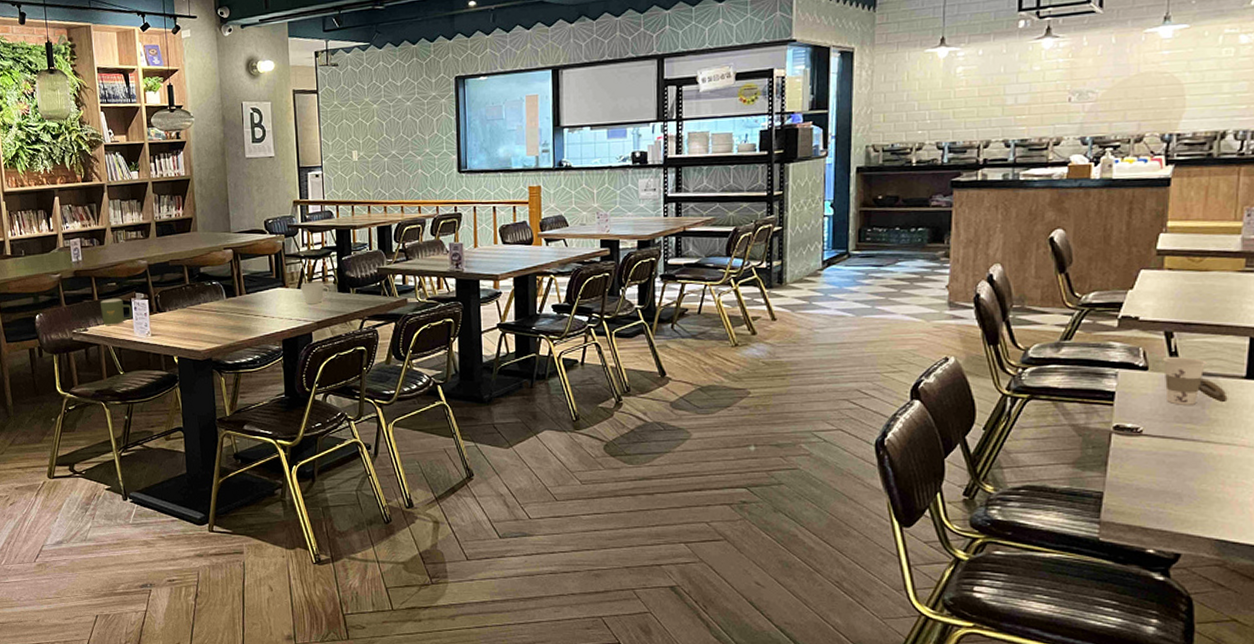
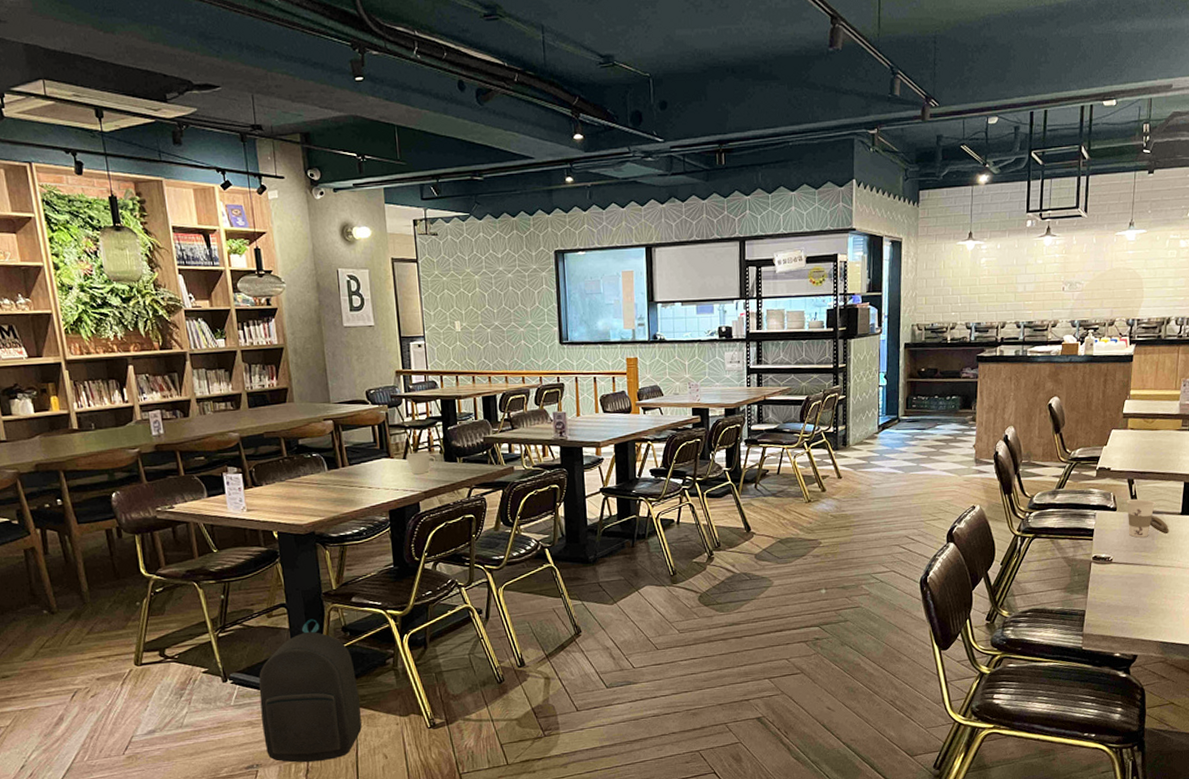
mug: present [99,298,133,326] -> none [186,473,226,503]
backpack: none [155,444,249,587] -> present [258,619,362,763]

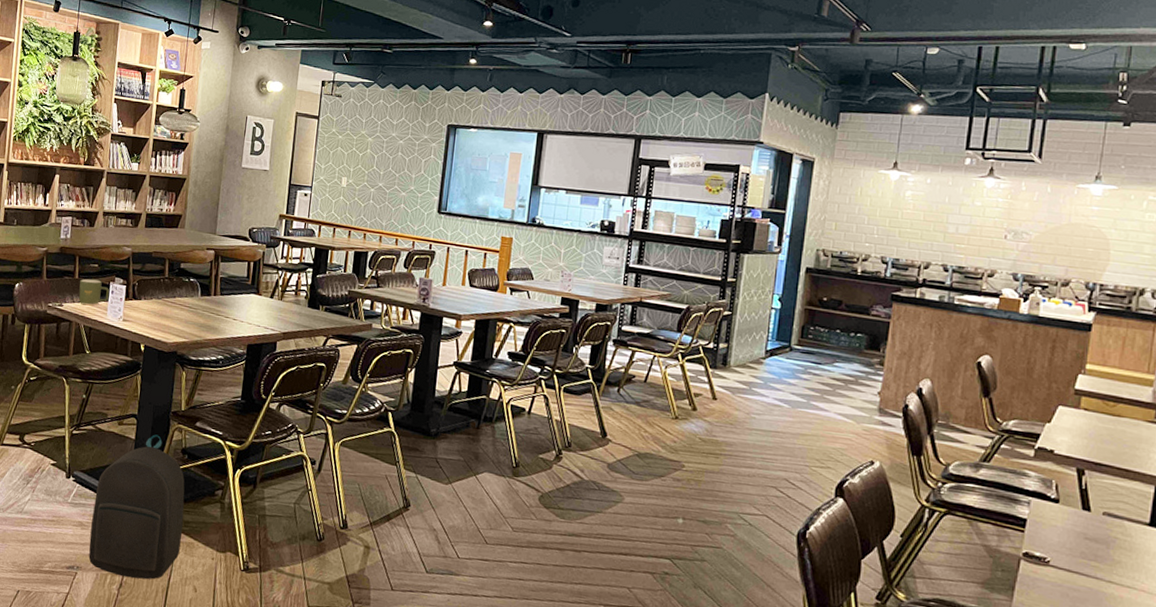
mug: none [186,473,226,503] -> present [78,279,109,306]
cup: present [406,452,436,475] -> none [273,293,301,316]
cup: present [1127,498,1169,538] -> none [1074,492,1131,546]

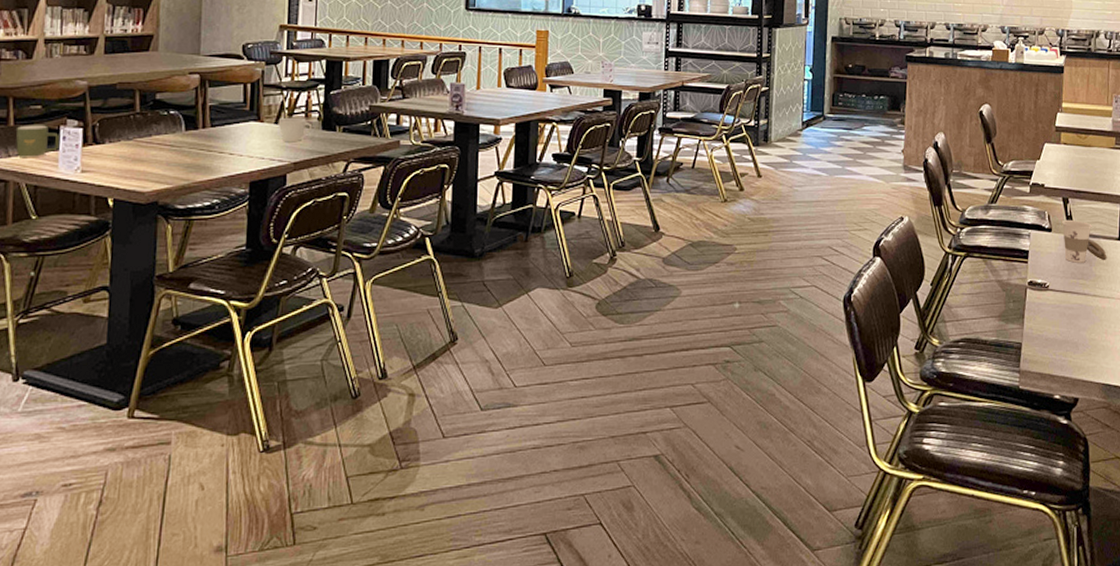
backpack: present [88,434,185,580] -> none [52,307,181,491]
cup: none [273,293,301,316] -> present [278,117,313,142]
cup: none [1074,492,1131,546] -> present [1062,219,1107,263]

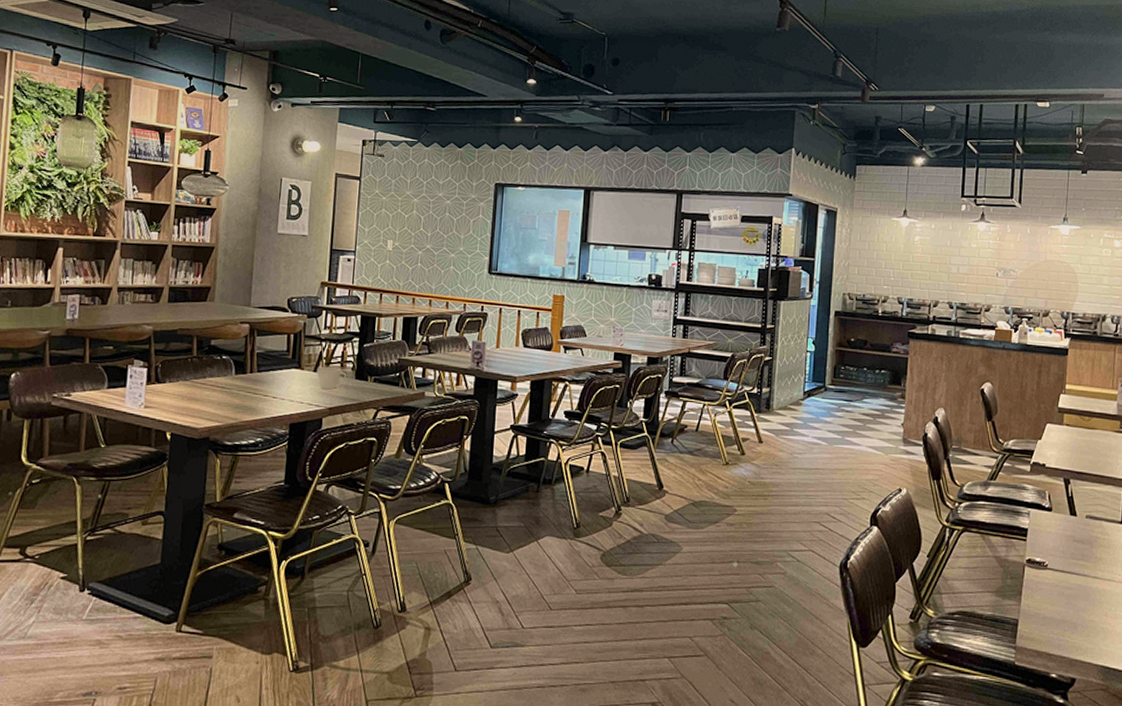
mug: present [15,125,60,159] -> none [90,363,127,393]
cup: present [1062,219,1107,263] -> none [1063,500,1109,544]

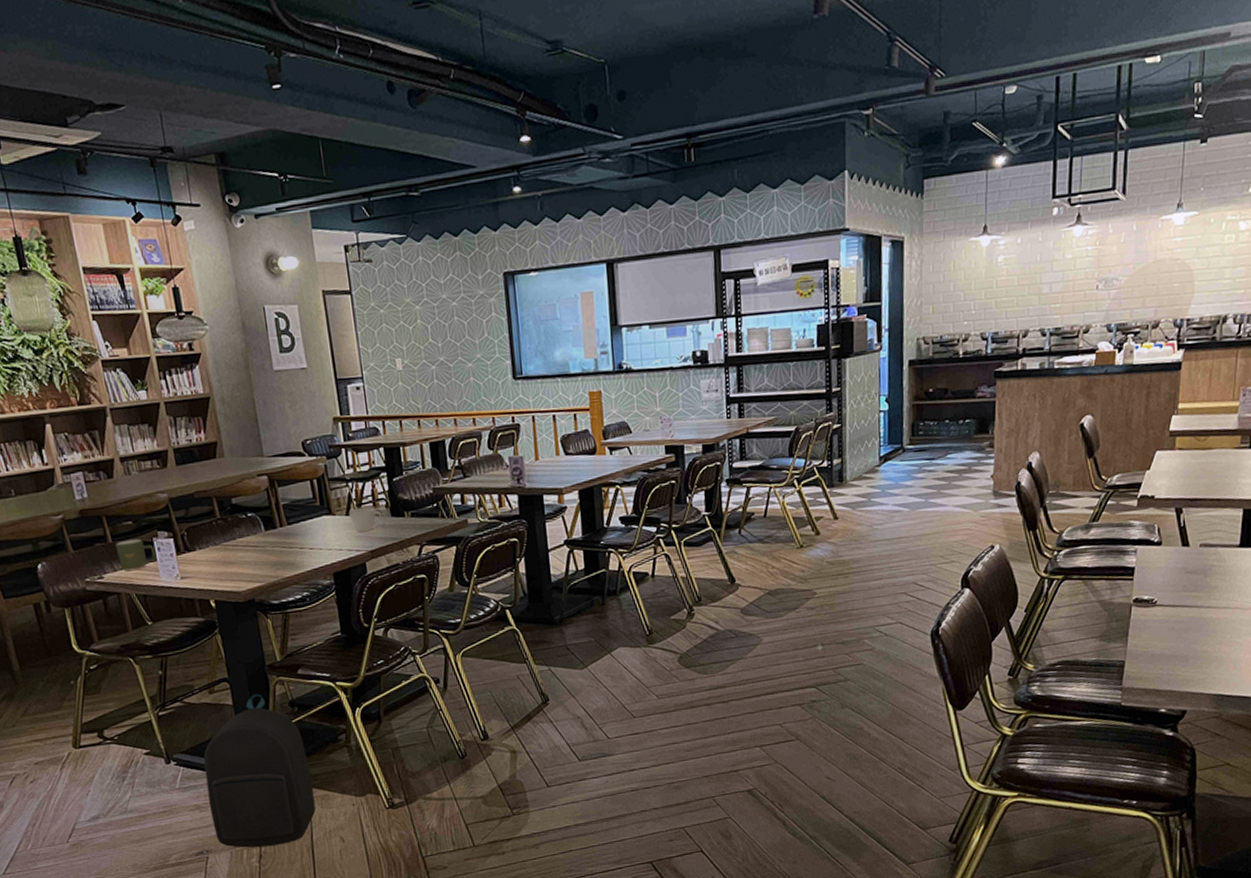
mug: none [90,363,127,393] -> present [115,538,157,572]
backpack: none [109,531,223,697] -> present [203,693,316,848]

